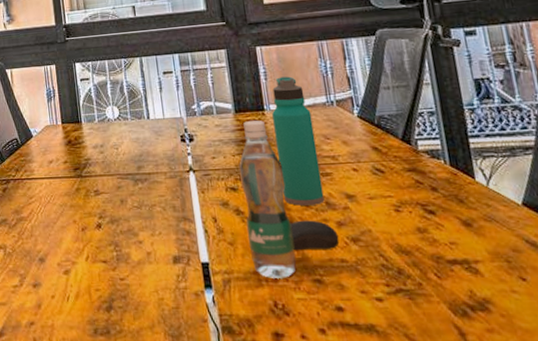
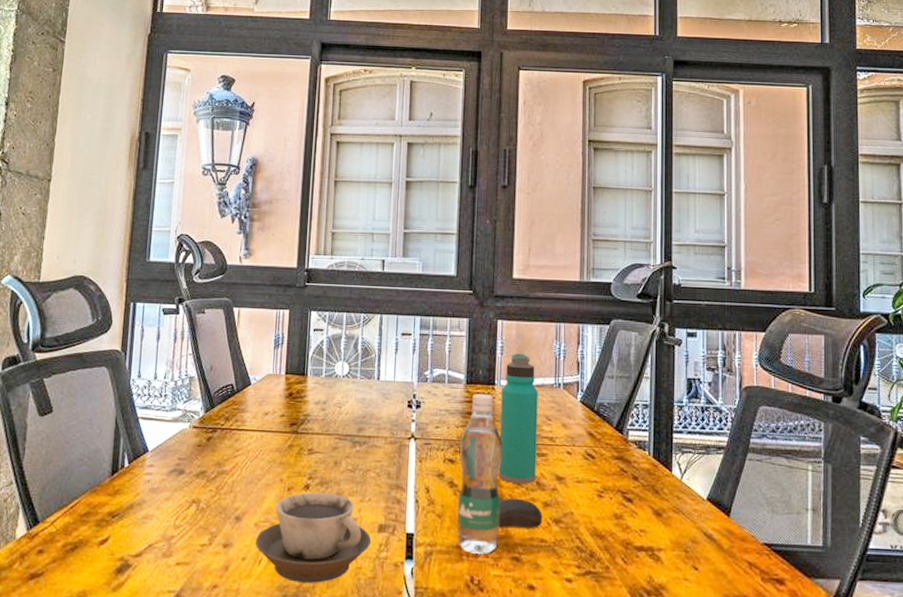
cup: none [60,229,169,316] -> present [255,492,372,583]

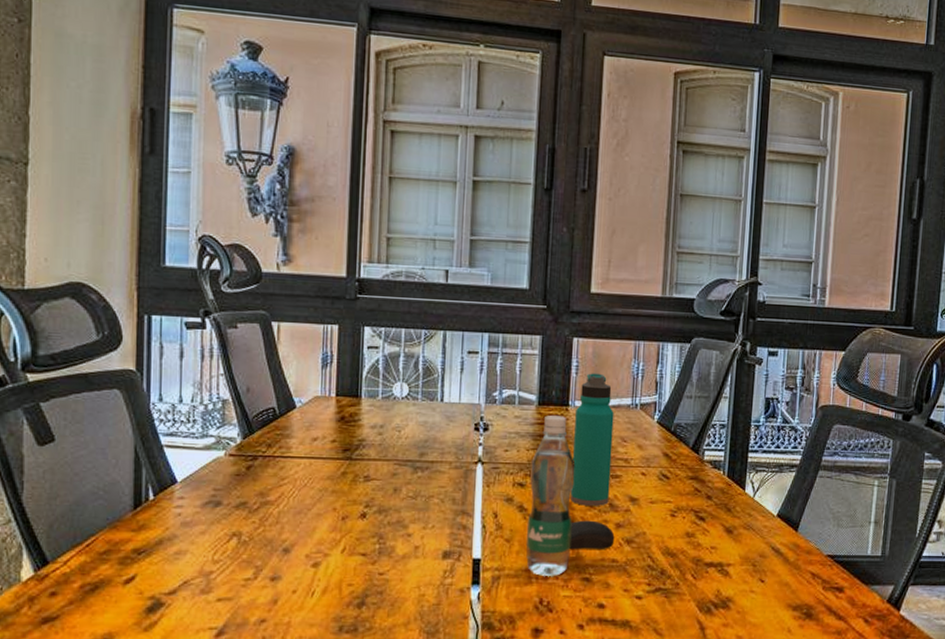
cup: present [255,492,372,583] -> none [306,520,436,612]

